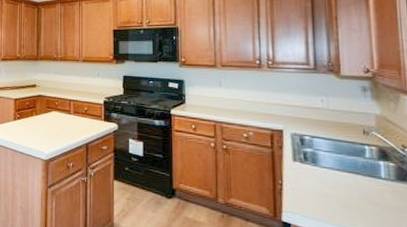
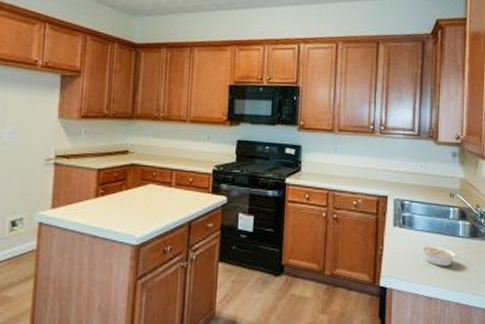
legume: none [329,184,383,211] -> present [420,245,458,267]

